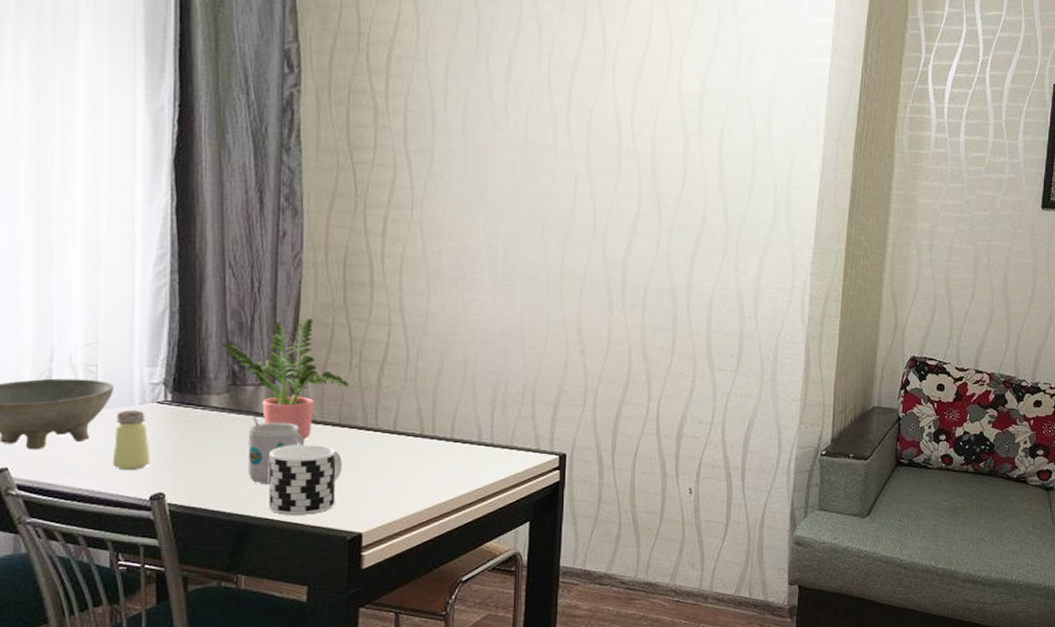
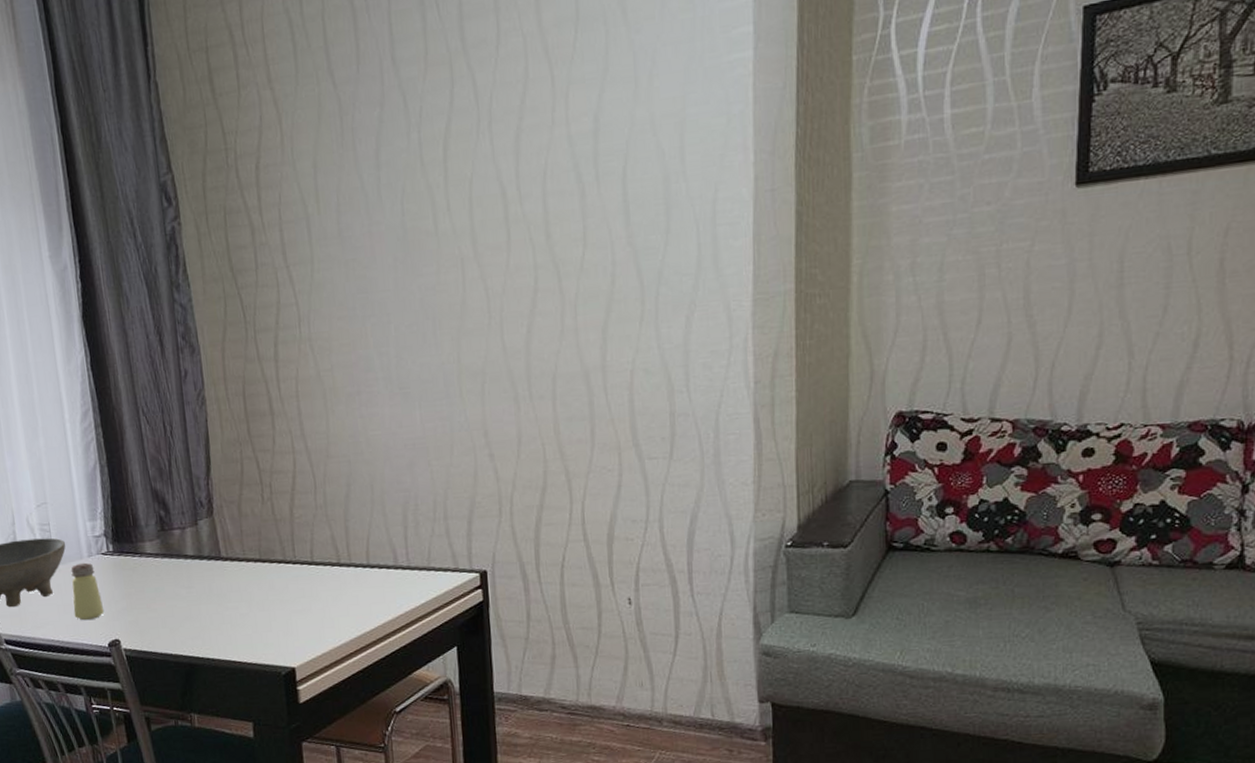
potted plant: present [221,319,349,442] -> none [147,456,264,581]
mug: present [247,417,305,484] -> none [180,560,232,625]
cup: present [269,445,343,515] -> none [202,582,269,654]

